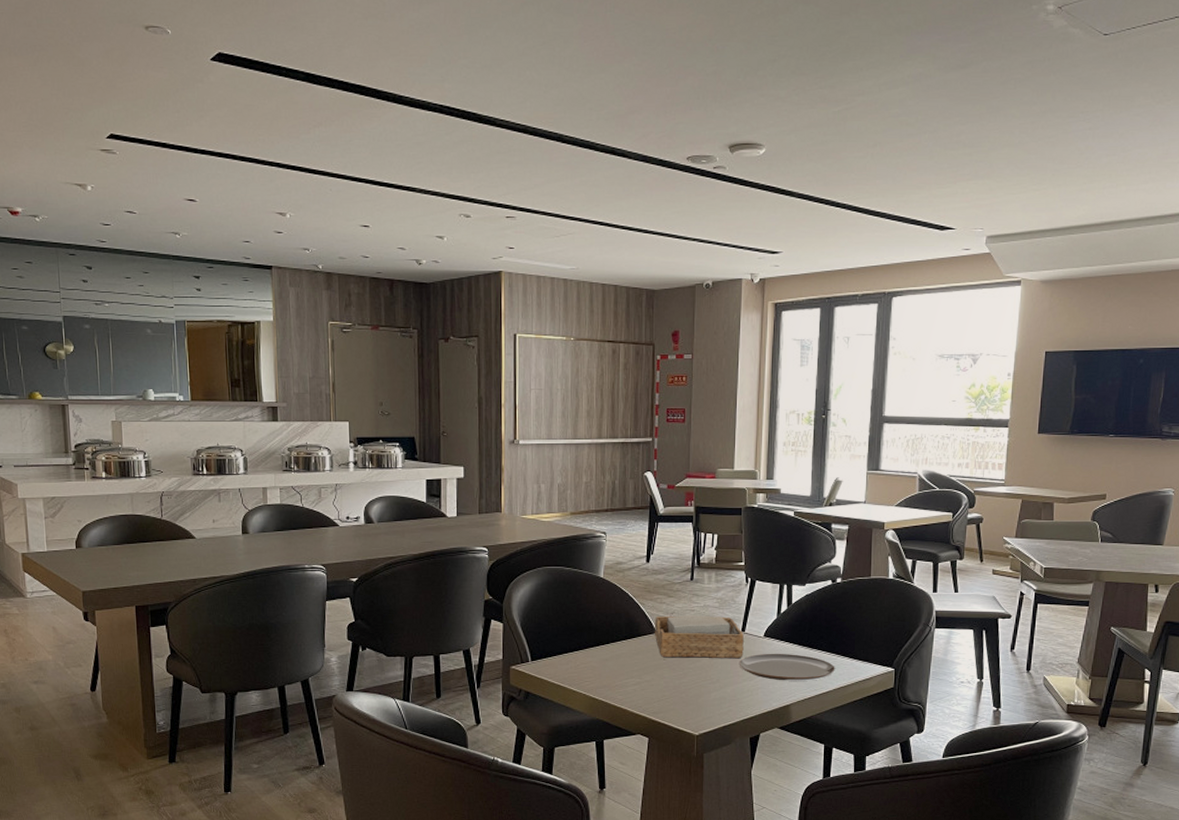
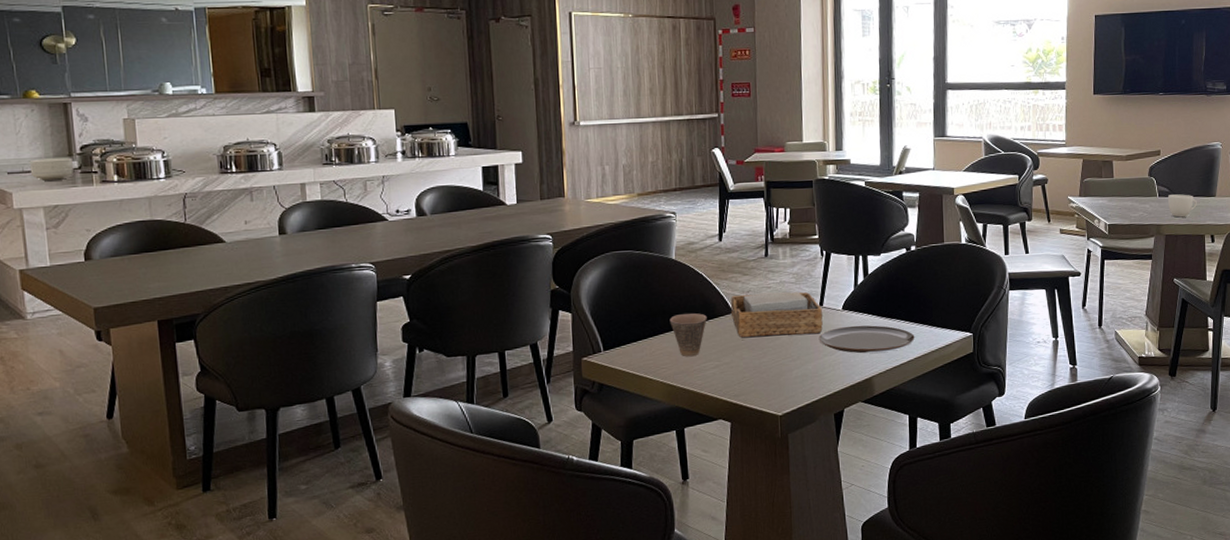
bowl: none [32,454,69,474] -> present [29,157,74,181]
cup: none [595,631,631,672] -> present [669,313,707,357]
cup: none [1110,541,1143,565] -> present [1167,194,1198,218]

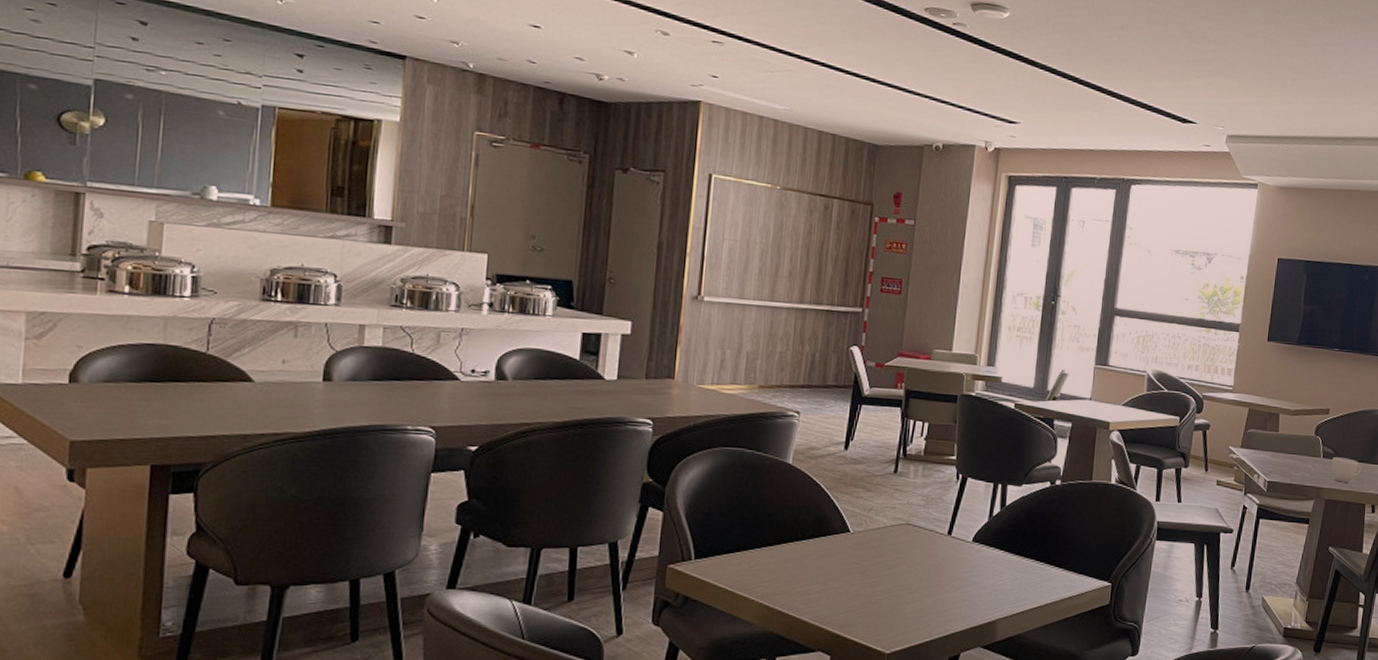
bowl: present [29,157,74,181] -> none [16,253,75,283]
cup: present [669,313,707,357] -> none [776,527,820,577]
napkin holder: present [730,291,823,338] -> none [846,513,950,566]
plate: present [818,325,915,354] -> none [942,560,1048,594]

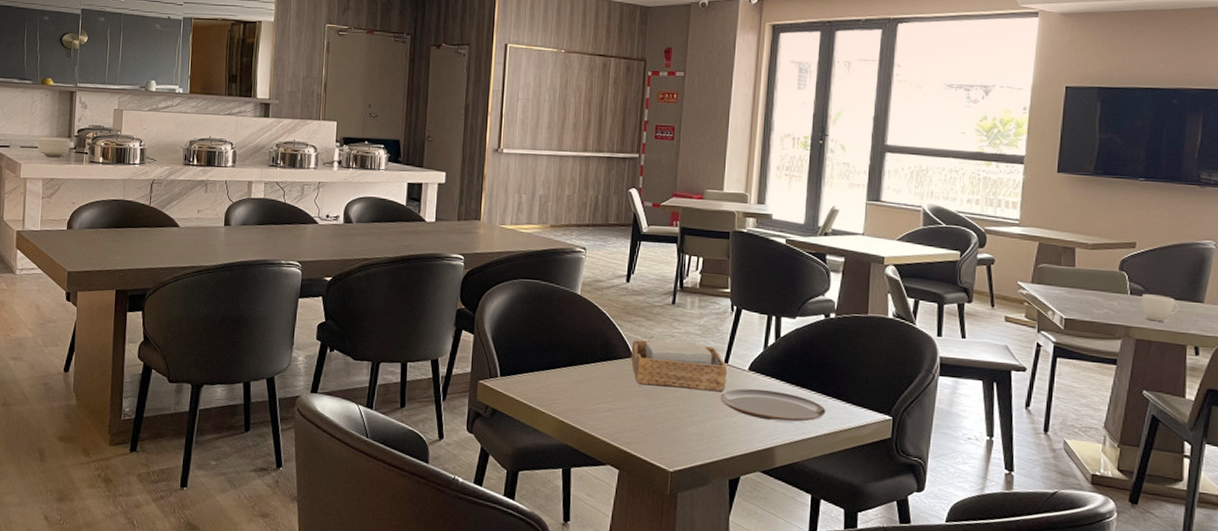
bowl: none [16,253,75,283] -> present [37,137,70,157]
napkin holder: none [846,513,950,566] -> present [630,340,727,392]
plate: none [942,560,1048,594] -> present [720,388,826,423]

